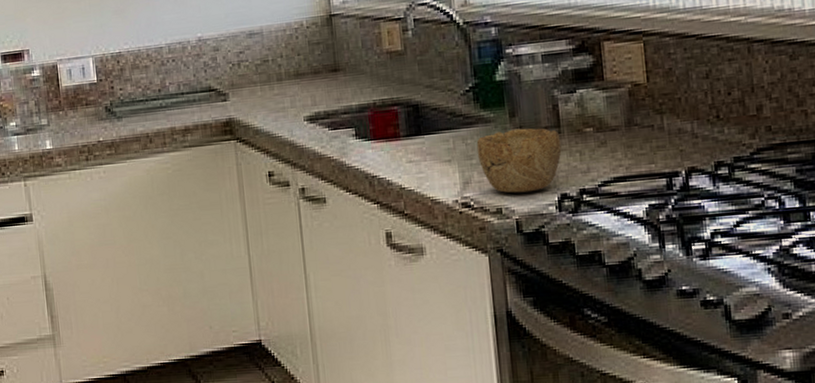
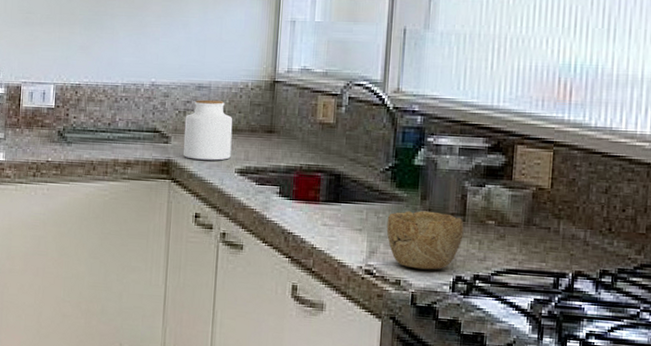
jar: none [240,45,297,114] -> present [183,99,233,161]

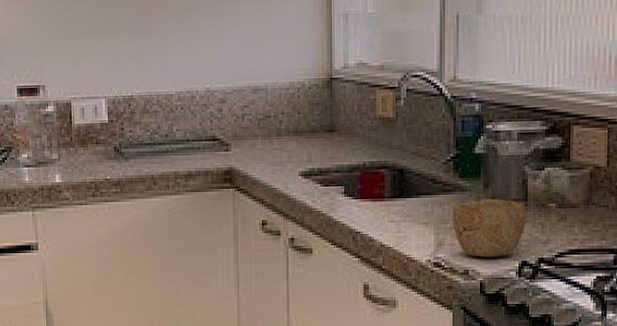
jar: present [183,99,233,161] -> none [244,102,293,165]

